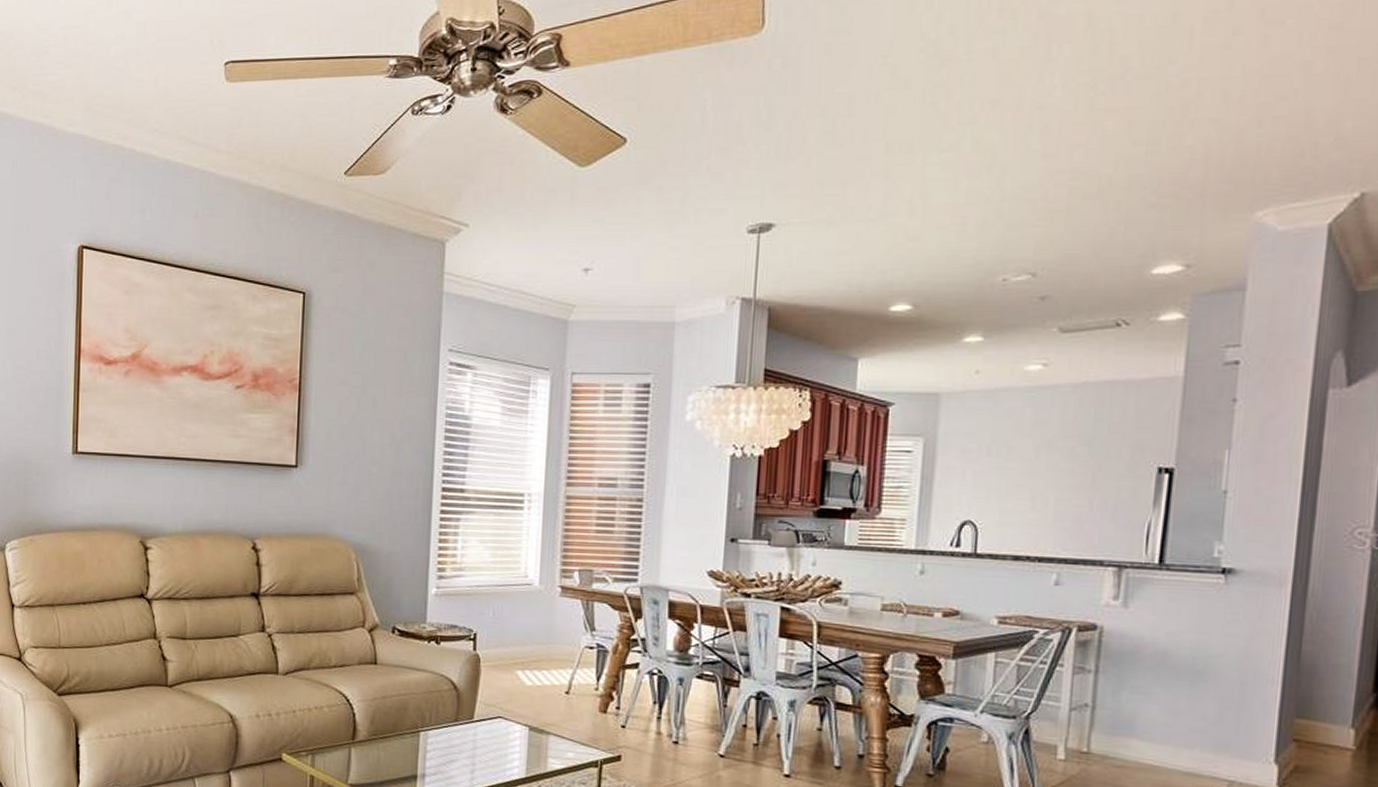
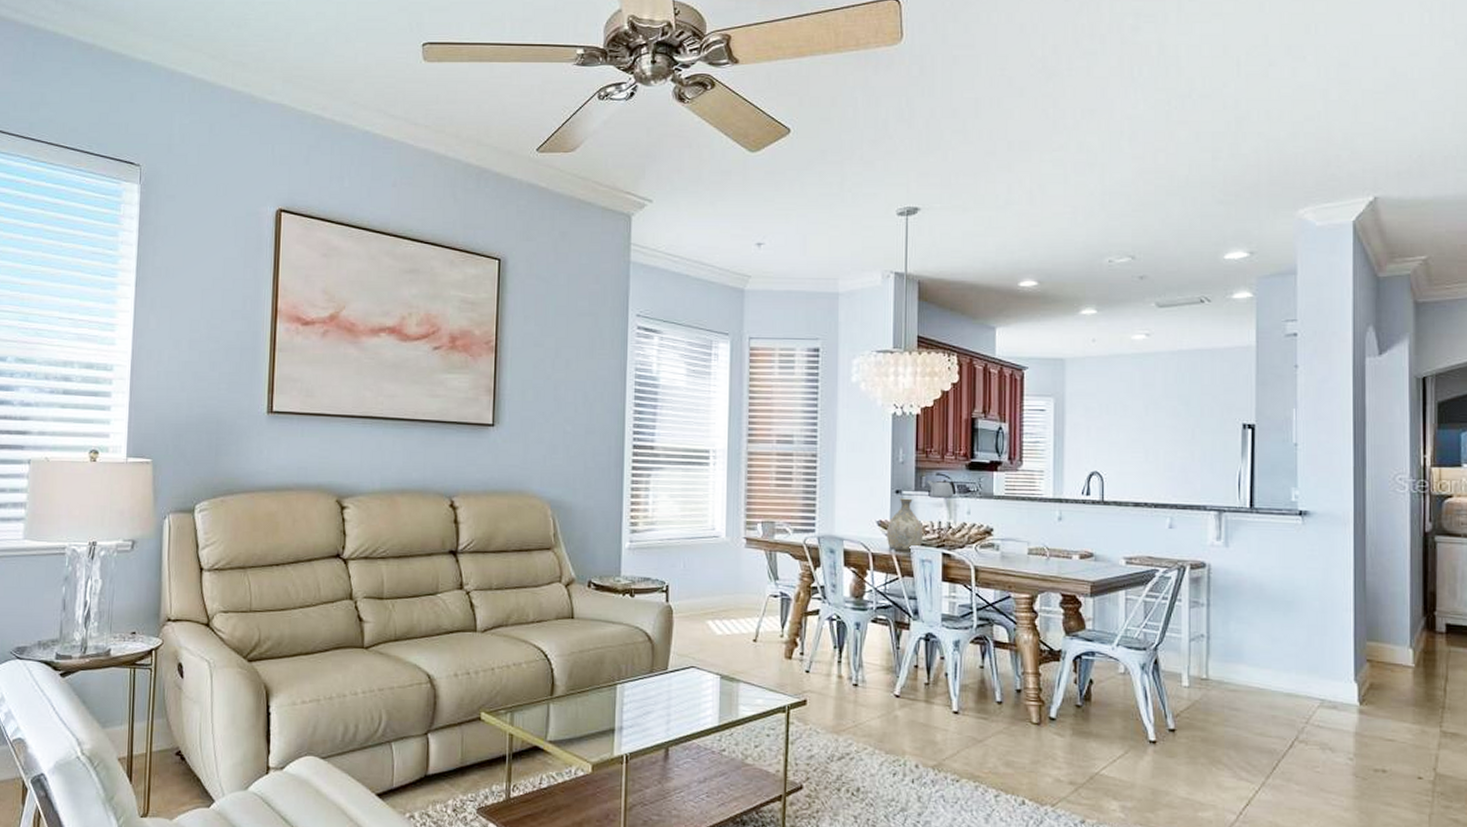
vase: none [717,547,761,607] -> present [886,498,924,554]

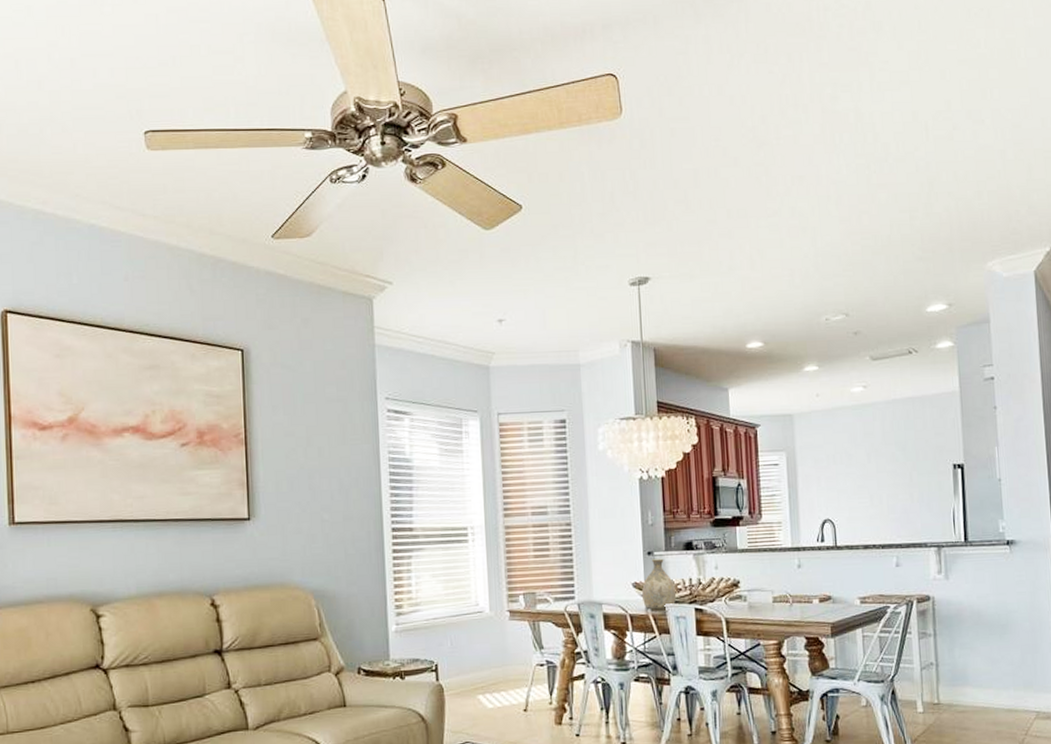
kettle: present [927,473,957,498] -> none [676,532,704,556]

